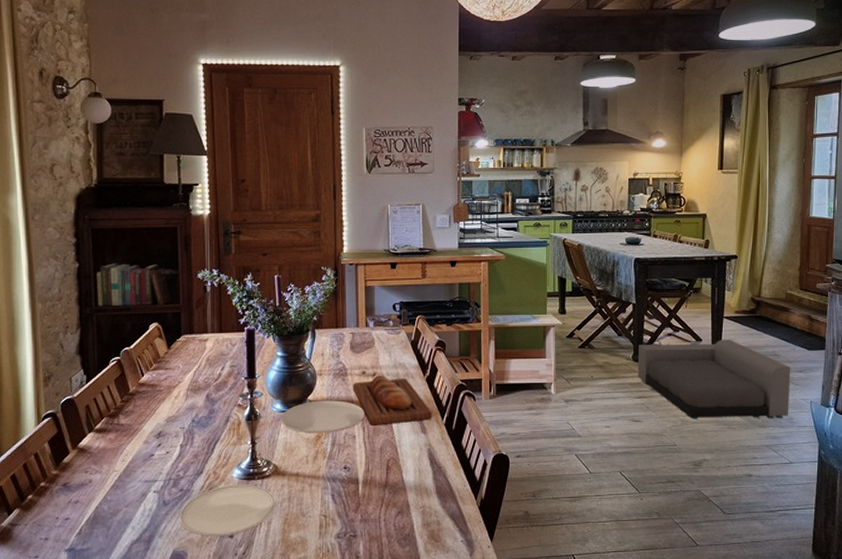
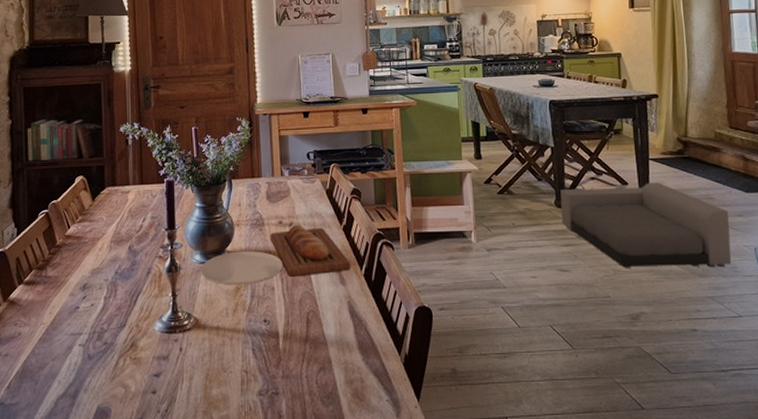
plate: present [180,484,276,537] -> none [104,337,198,393]

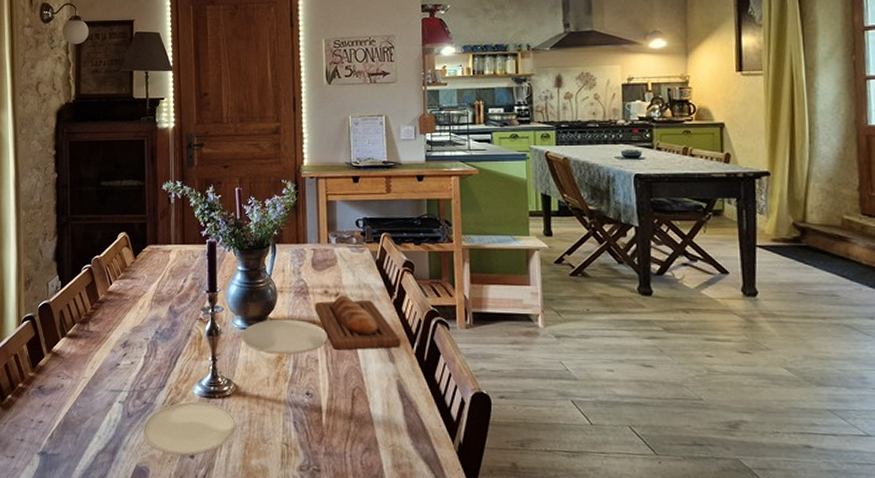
books: present [28,119,96,161] -> none [72,174,138,216]
plate: none [104,337,198,393] -> present [143,401,237,456]
dog bed: present [560,182,732,268] -> none [644,273,859,377]

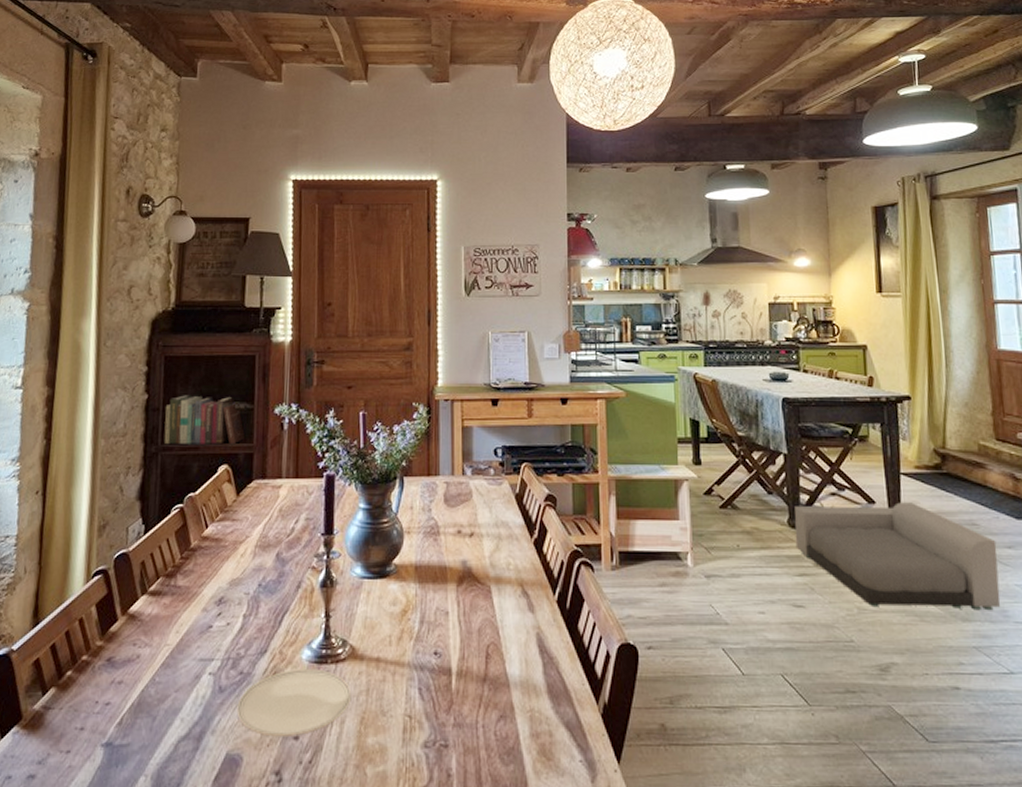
books: none [72,174,138,216] -> present [164,395,245,445]
plate: present [242,319,327,355] -> none [361,565,460,607]
bread loaf: present [314,296,401,350] -> none [445,536,541,600]
dog bed: none [644,273,859,377] -> present [794,502,1001,611]

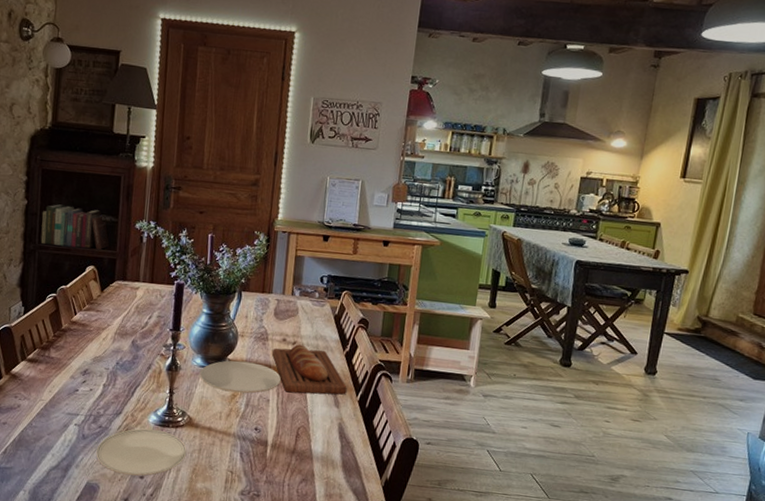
plate: none [361,565,460,607] -> present [200,360,281,394]
bread loaf: none [445,536,541,600] -> present [271,344,347,395]
dog bed: present [794,502,1001,611] -> none [562,349,732,446]

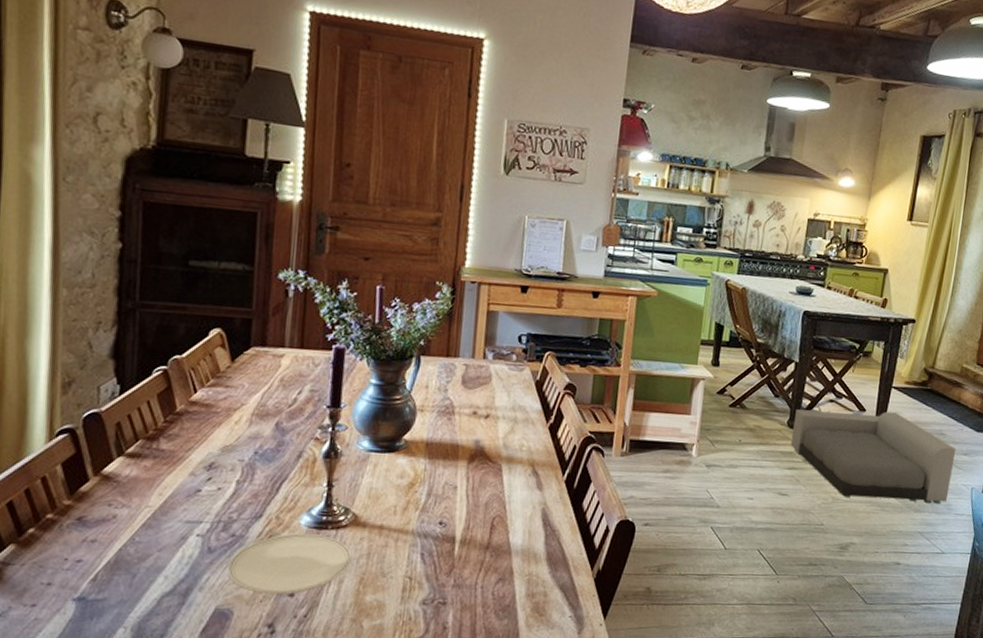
books: present [41,204,109,250] -> none [143,248,242,308]
plate: present [200,360,281,394] -> none [367,441,471,481]
bread loaf: present [271,344,347,395] -> none [459,417,552,477]
dog bed: none [562,349,732,446] -> present [790,409,956,505]

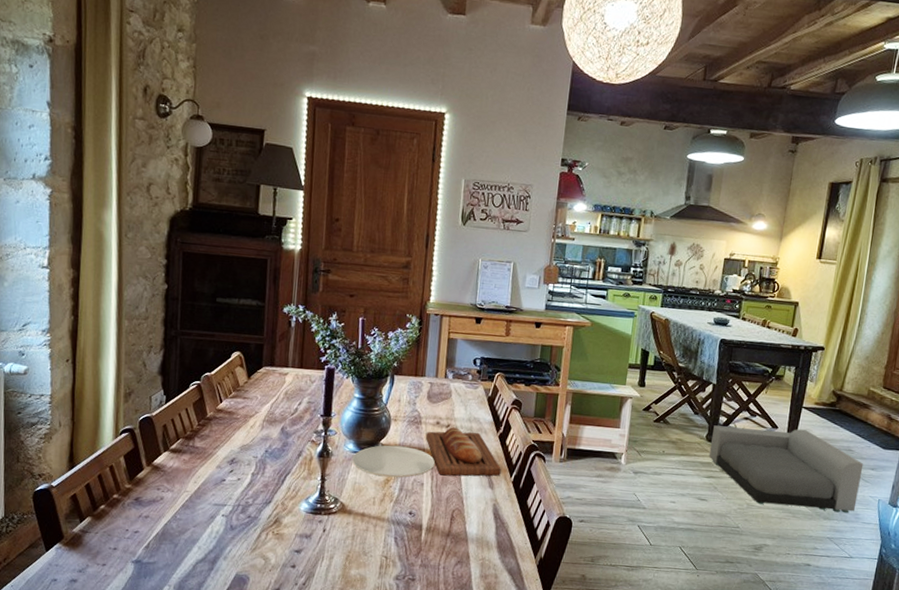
plate: present [227,533,352,595] -> none [245,516,340,566]
plate: none [367,441,471,481] -> present [352,445,435,478]
bread loaf: none [459,417,552,477] -> present [425,427,501,476]

